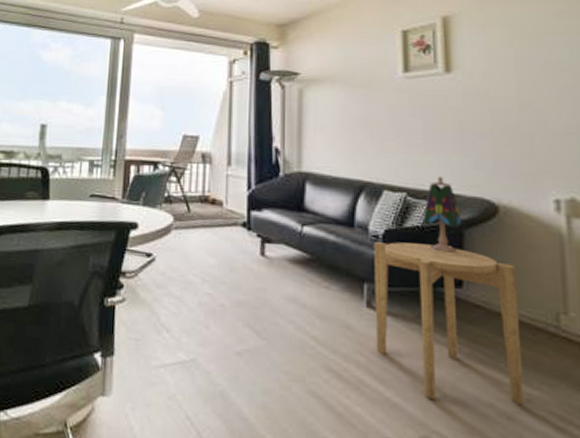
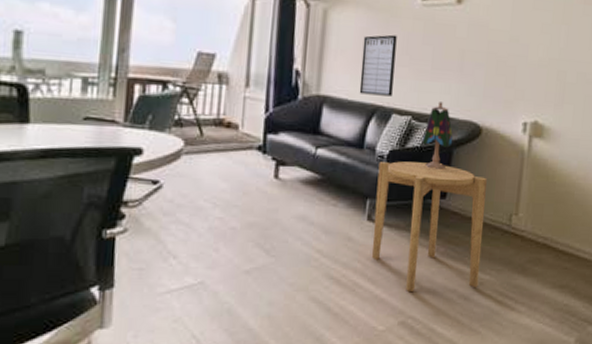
writing board: none [343,109,381,172] -> present [359,34,397,97]

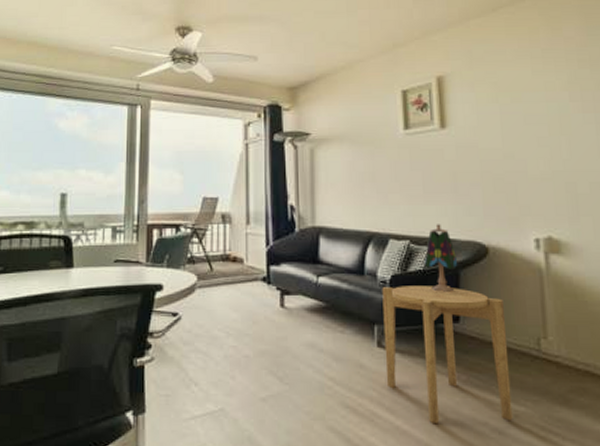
writing board: present [359,34,397,97] -> none [351,164,386,223]

